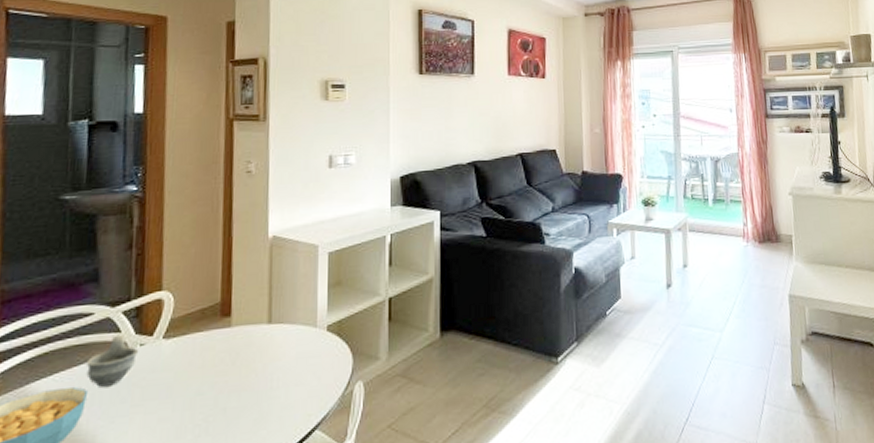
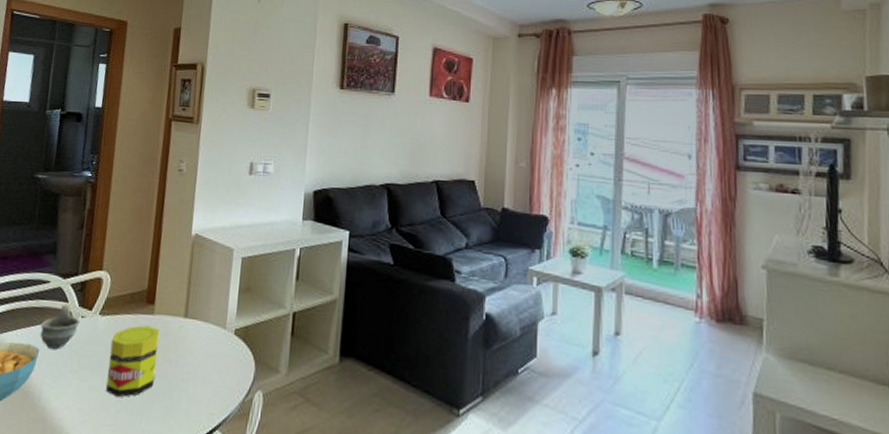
jar: none [179,340,240,421] -> present [106,325,160,397]

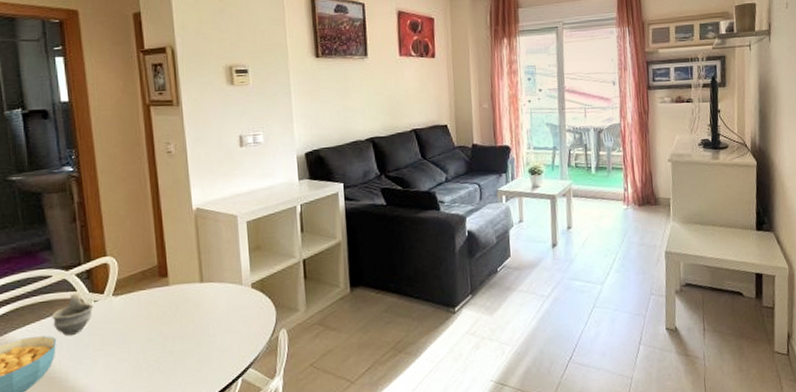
jar: present [106,325,160,397] -> none [130,296,182,362]

